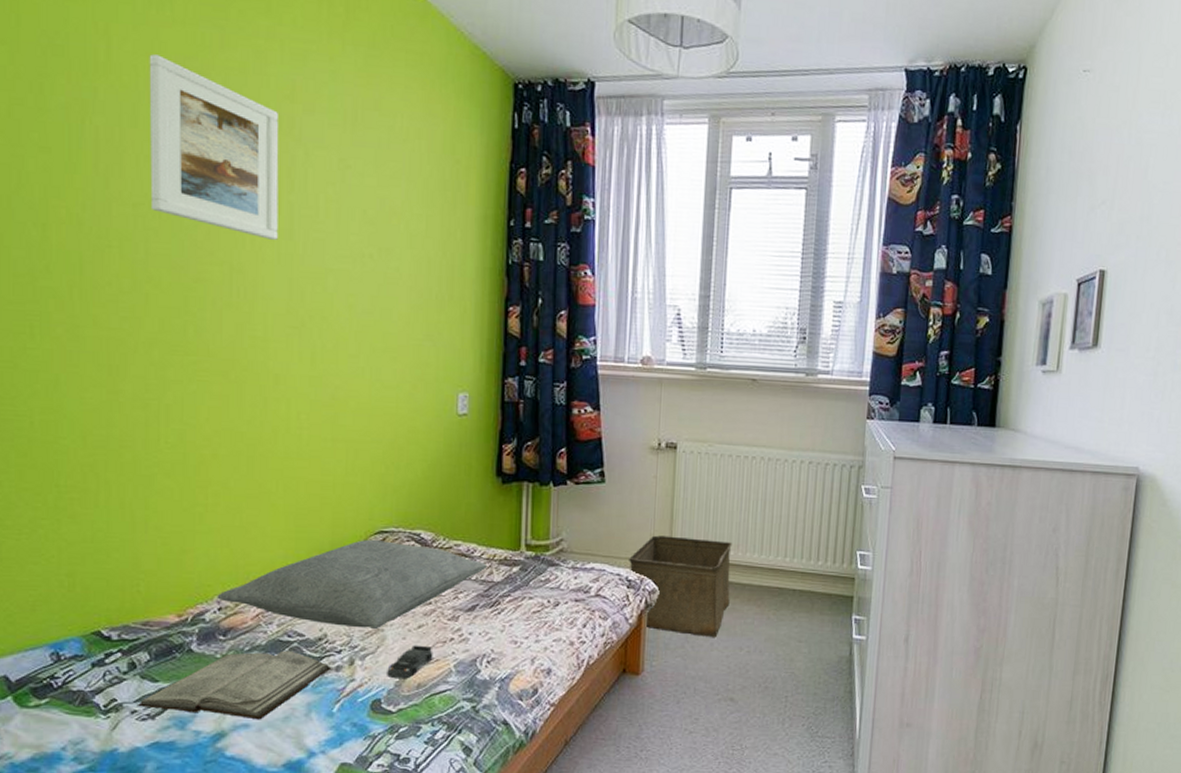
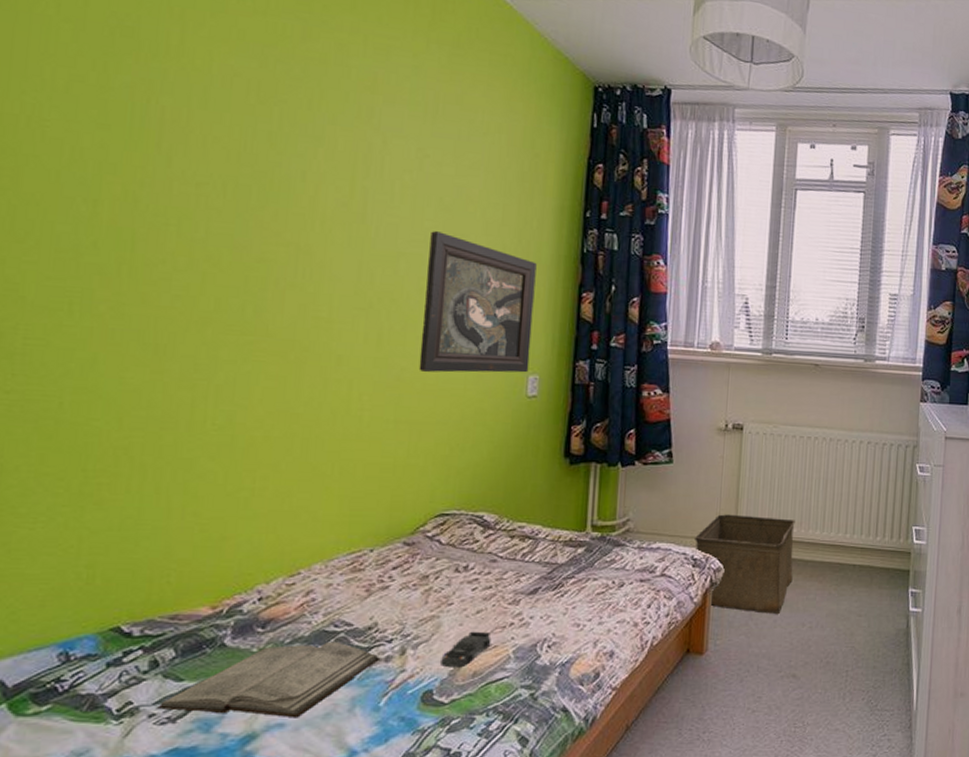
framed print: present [149,54,279,240] -> none [215,41,357,223]
pillow: present [217,539,488,630] -> none [257,522,552,617]
framed painting: none [352,246,462,391] -> present [419,231,537,373]

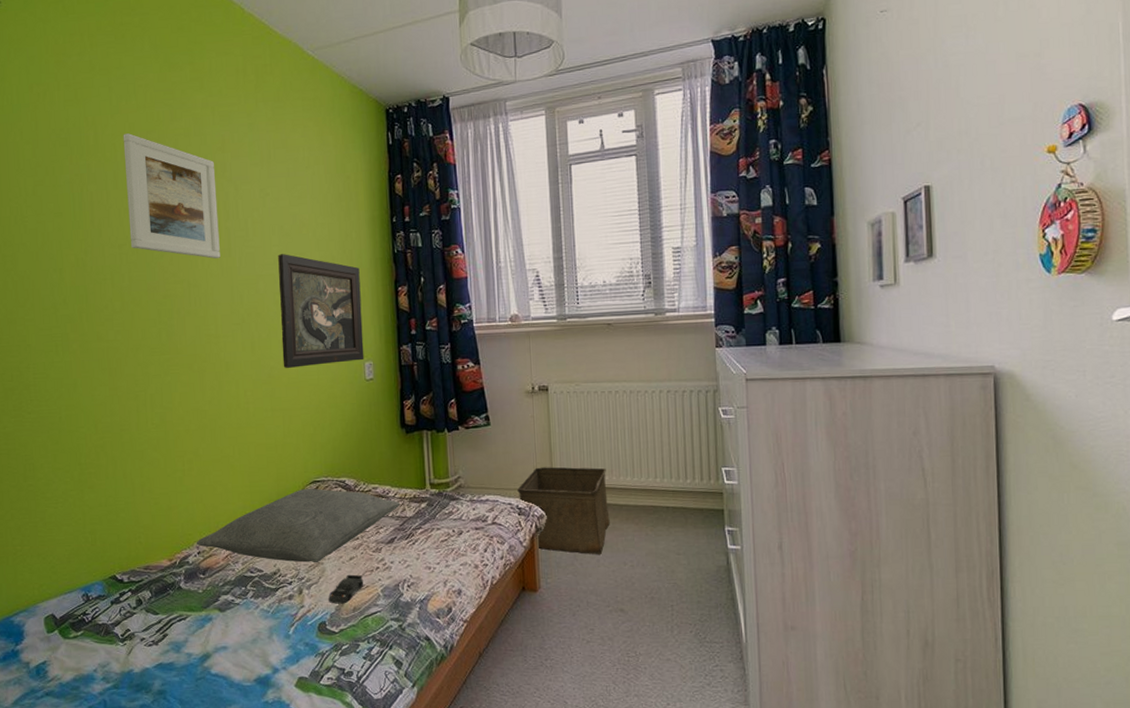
diary: present [156,641,381,718] -> none [144,584,286,643]
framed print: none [215,41,357,223] -> present [123,133,220,259]
pillow: none [257,522,552,617] -> present [196,488,401,563]

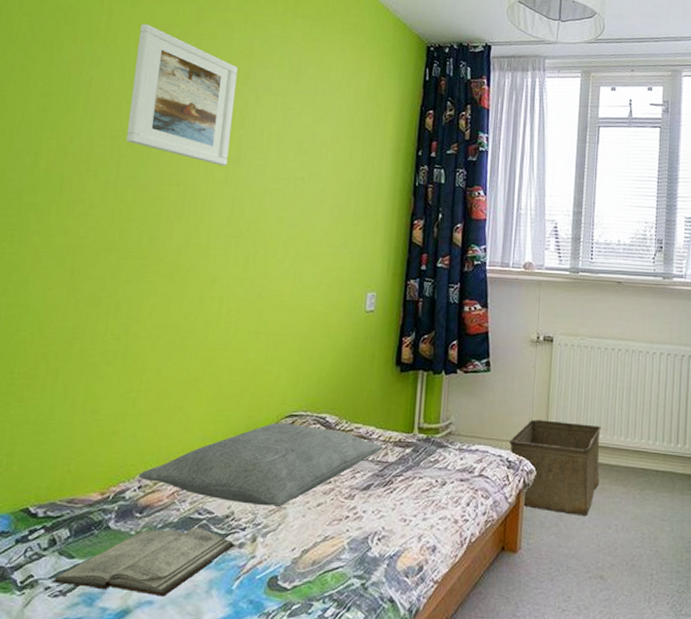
diary: none [144,584,286,643] -> present [51,527,236,597]
framed painting: present [278,254,364,369] -> none [277,170,377,291]
toy car: present [328,574,364,604] -> none [285,522,329,556]

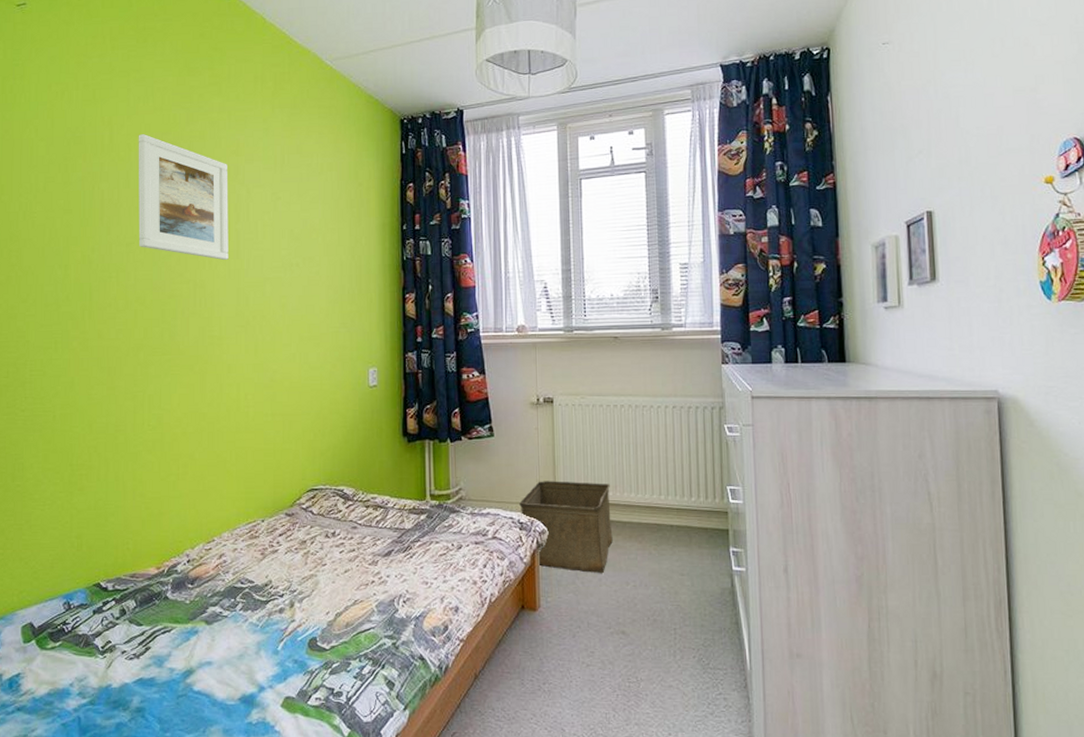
diary: present [51,527,236,597] -> none [126,595,276,658]
pillow: present [138,422,384,508] -> none [186,496,400,575]

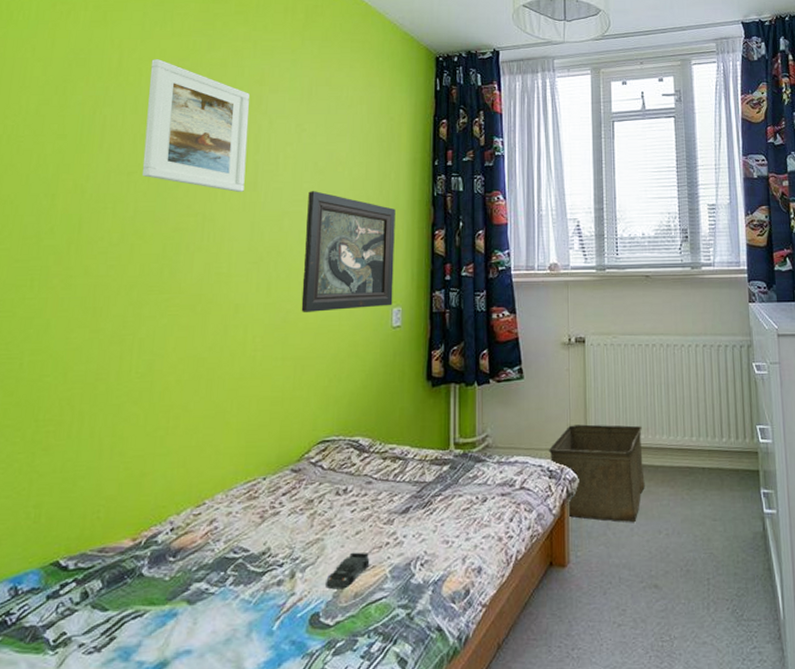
framed painting: none [286,257,369,373] -> present [301,191,396,313]
toy car: none [321,588,358,619] -> present [326,552,370,590]

